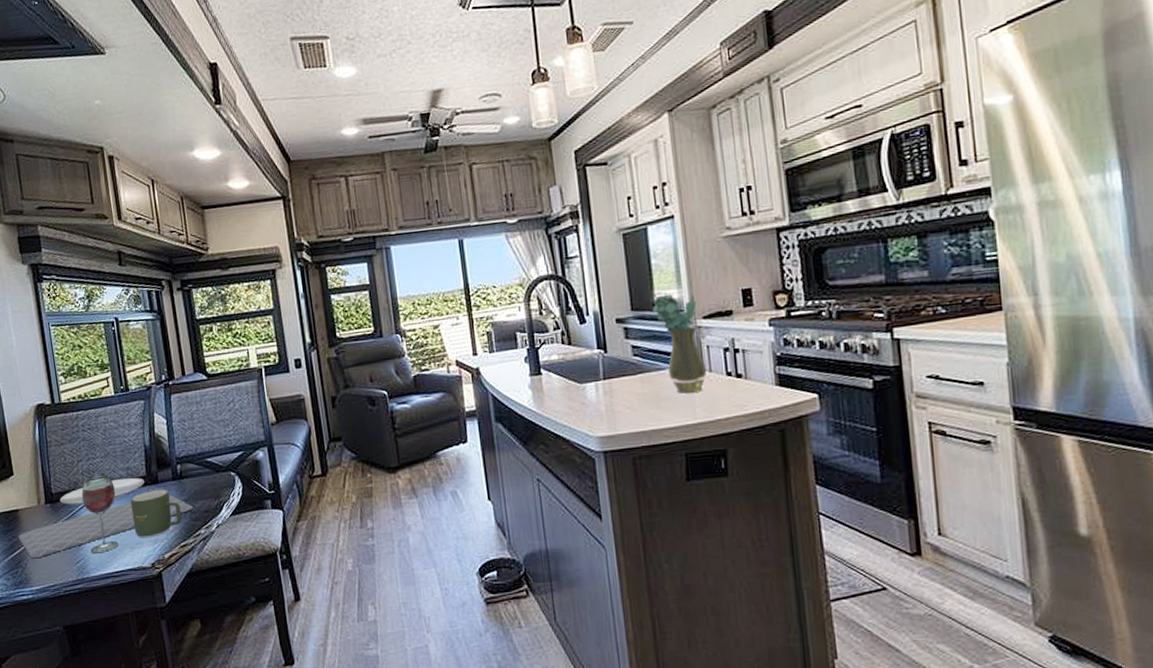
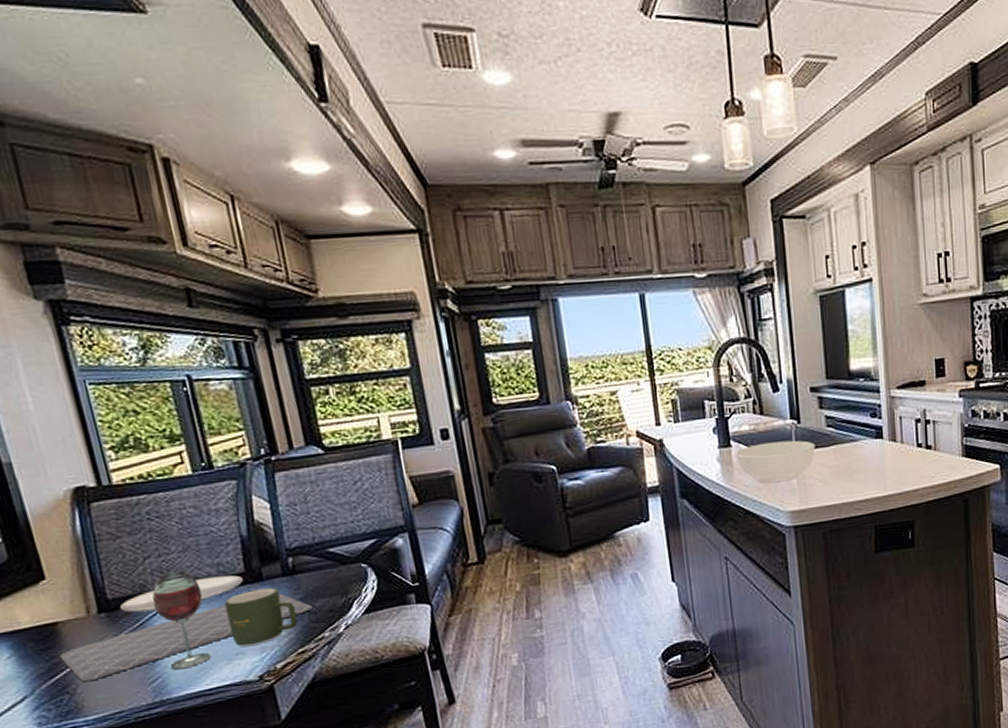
bowl: none [545,369,623,410] -> present [734,440,815,484]
vase: present [650,290,707,393] -> none [846,358,899,465]

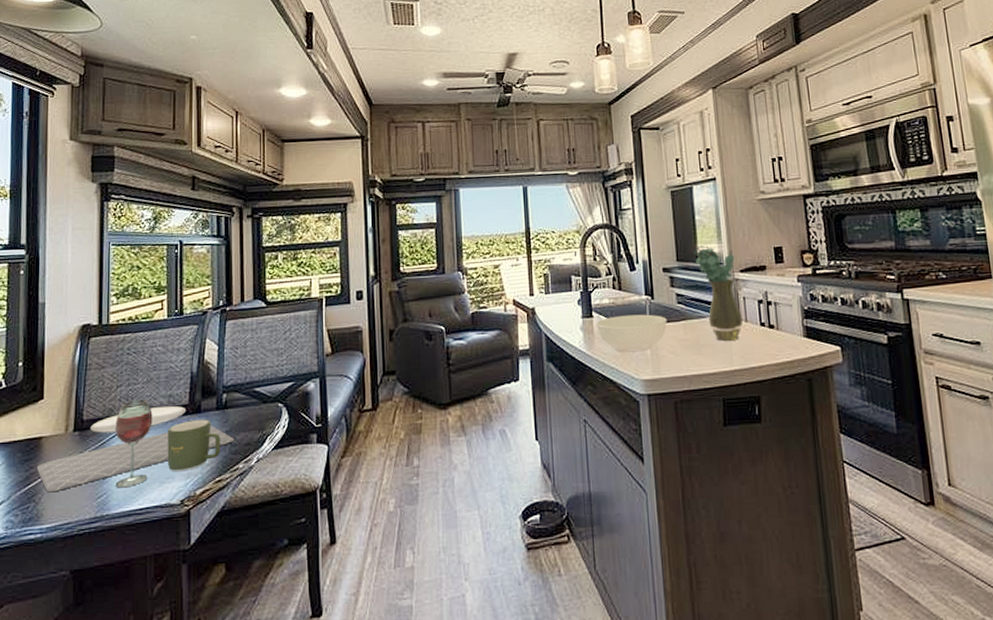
vase: none [846,358,899,465] -> present [694,243,743,341]

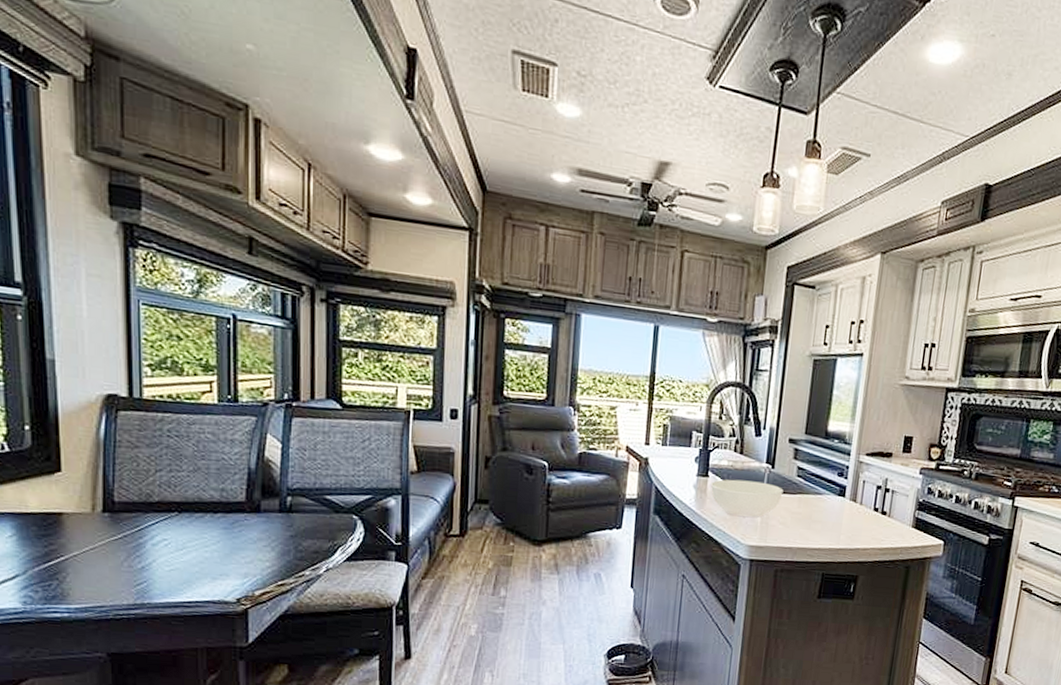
placemat: present [36,425,234,493] -> none [57,527,300,573]
plate: present [90,405,186,434] -> none [123,499,243,520]
wineglass: present [115,399,153,488] -> none [154,488,201,579]
mug: present [167,420,220,472] -> none [220,519,284,571]
vase: present [694,243,743,341] -> none [823,419,864,521]

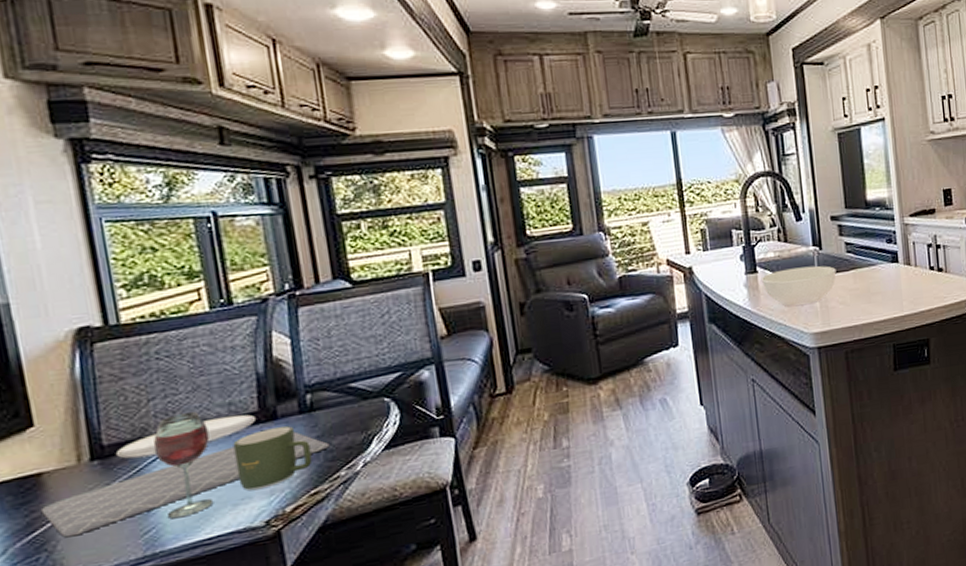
placemat: none [57,527,300,573] -> present [40,431,330,538]
plate: none [123,499,243,520] -> present [115,414,257,459]
wineglass: none [154,488,201,579] -> present [152,411,214,519]
mug: none [220,519,284,571] -> present [233,426,313,491]

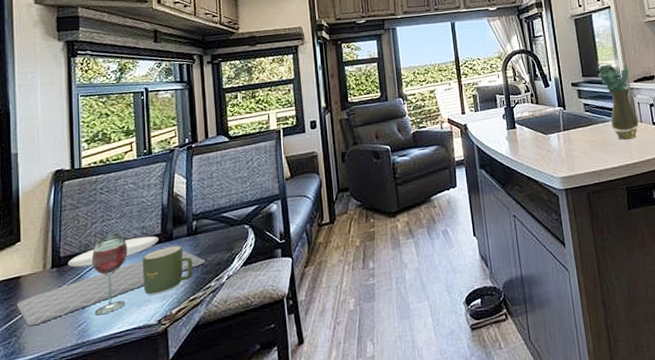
bowl: present [761,266,837,307] -> none [519,122,578,156]
vase: none [863,189,913,288] -> present [596,61,639,140]

